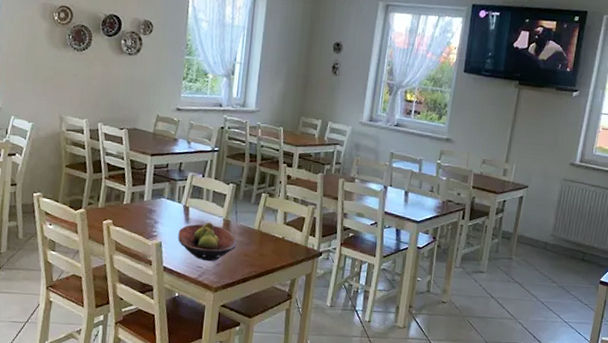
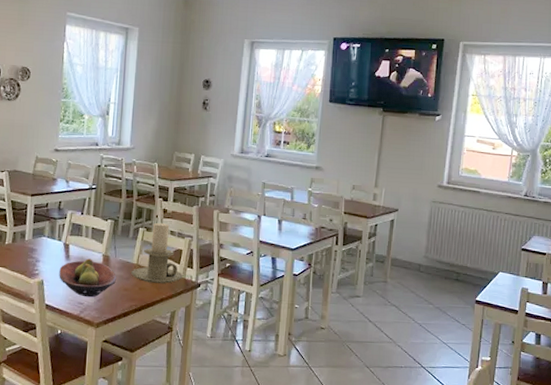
candle holder: none [252,188,304,251] -> present [131,222,183,284]

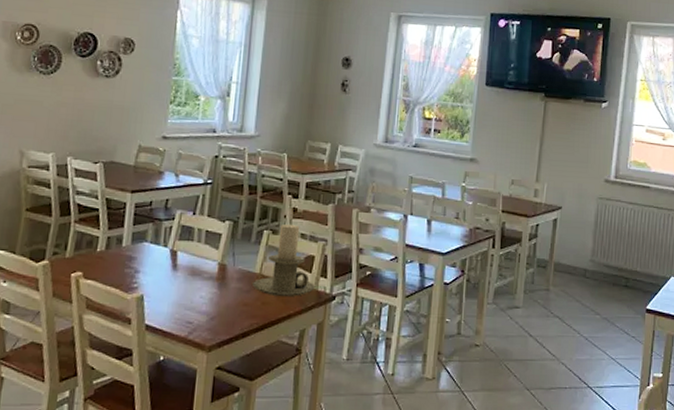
fruit bowl: present [59,258,116,298] -> none [163,268,234,315]

